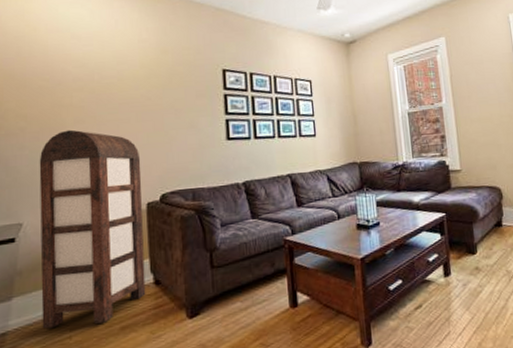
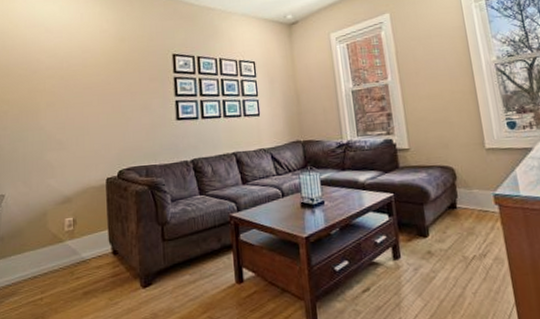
bookshelf: present [39,129,146,329] -> none [18,112,105,290]

